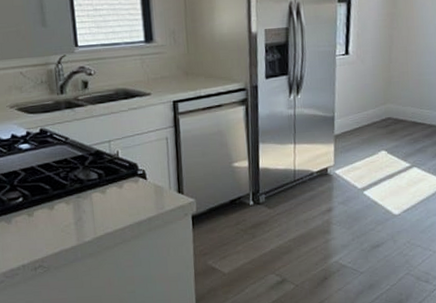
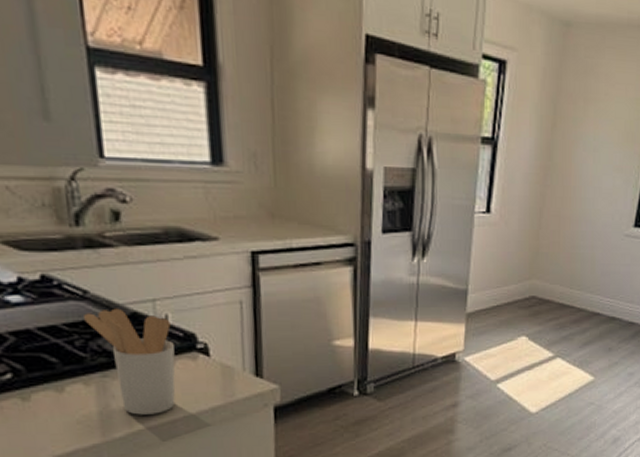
utensil holder: none [66,148,124,225] -> present [84,308,176,415]

